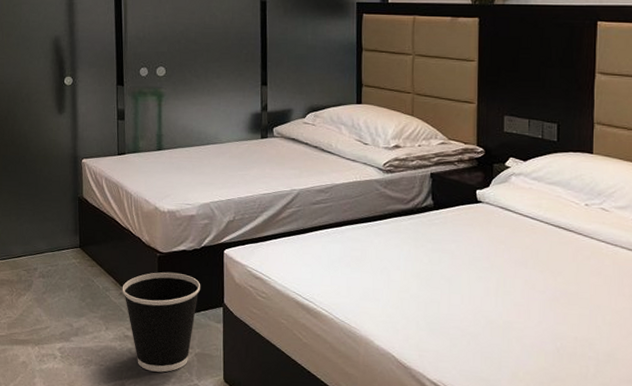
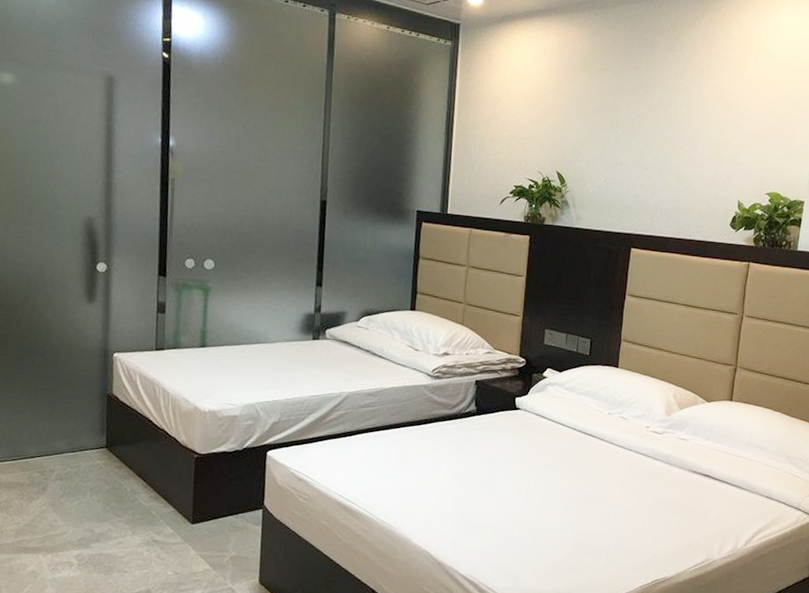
wastebasket: present [122,272,201,372] -> none [152,474,241,577]

